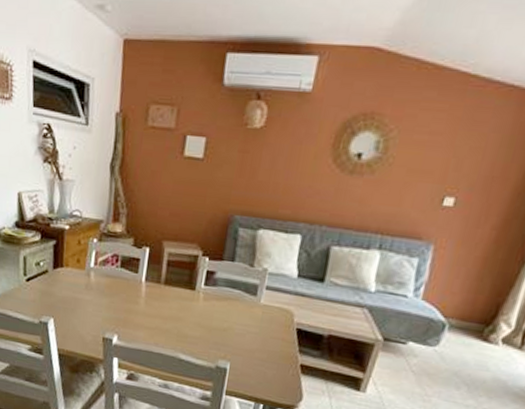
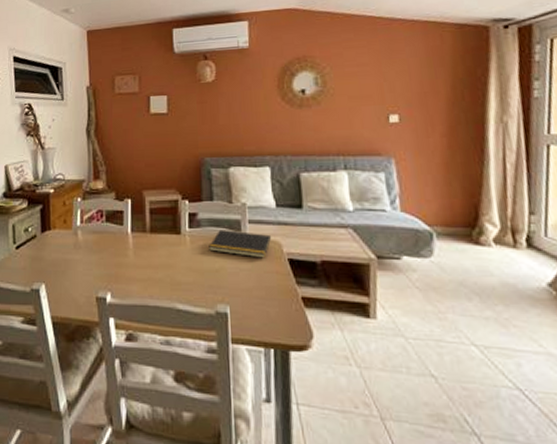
notepad: none [220,291,286,325] -> present [209,230,272,258]

